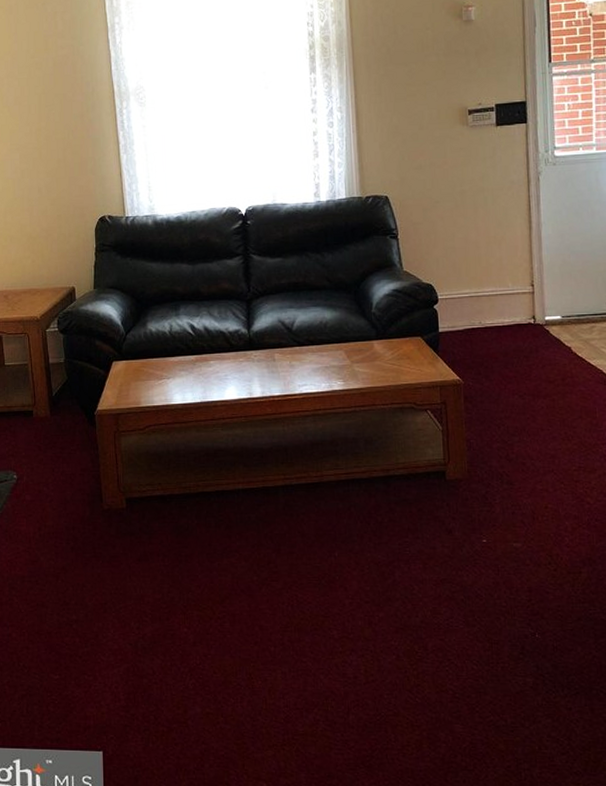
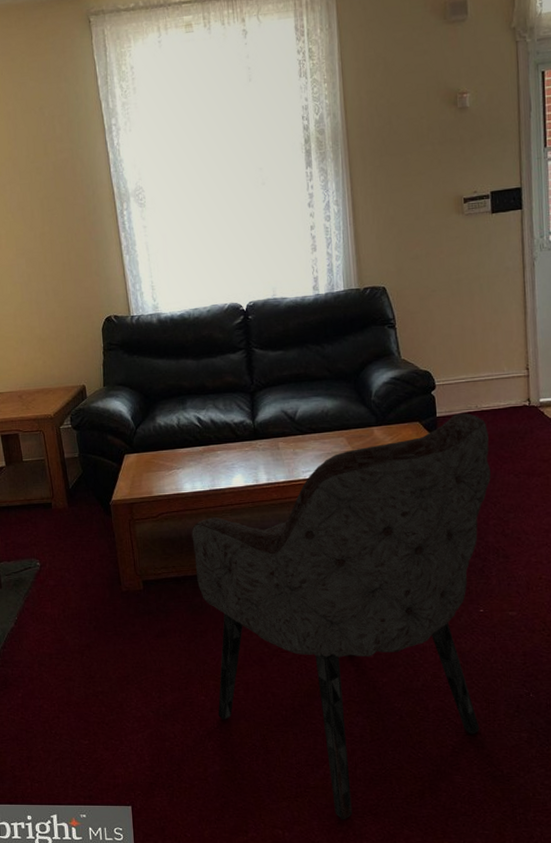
armchair: none [180,329,495,773] -> present [192,413,491,820]

